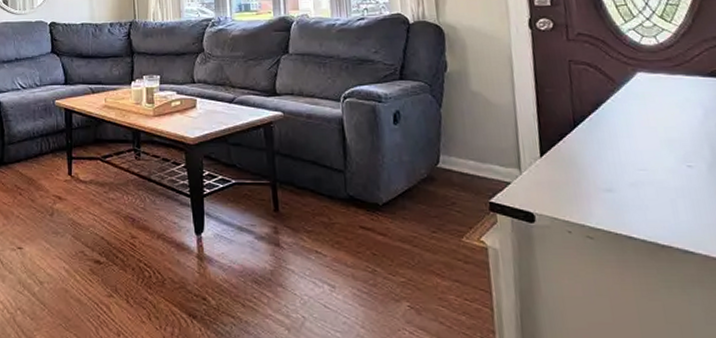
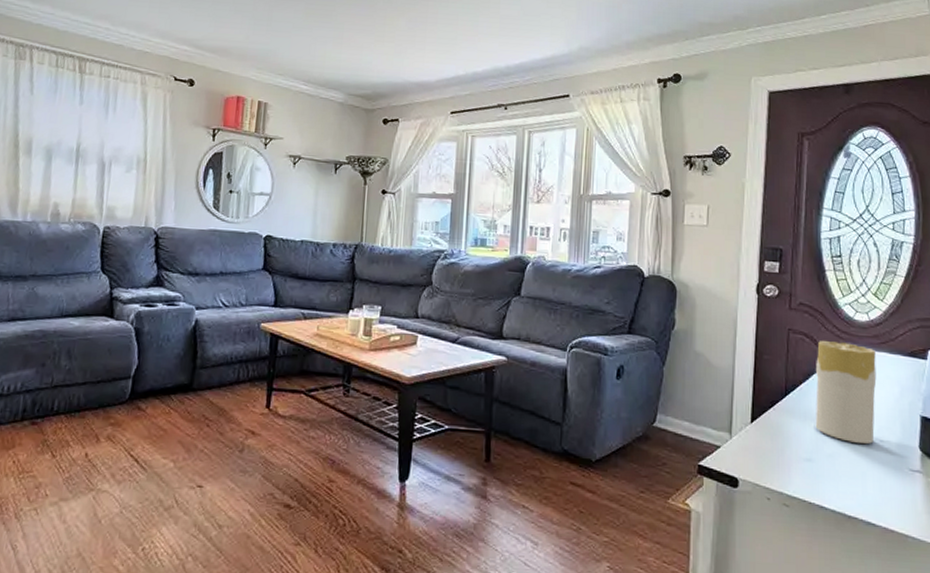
candle: none [603,68,680,170] -> present [815,340,877,444]

